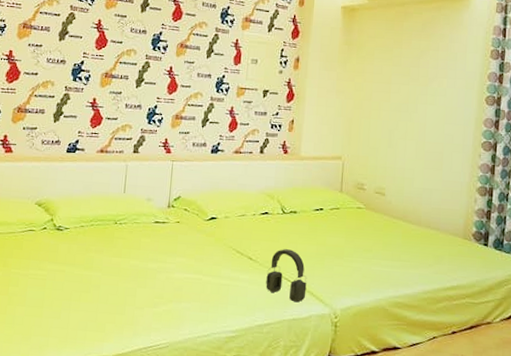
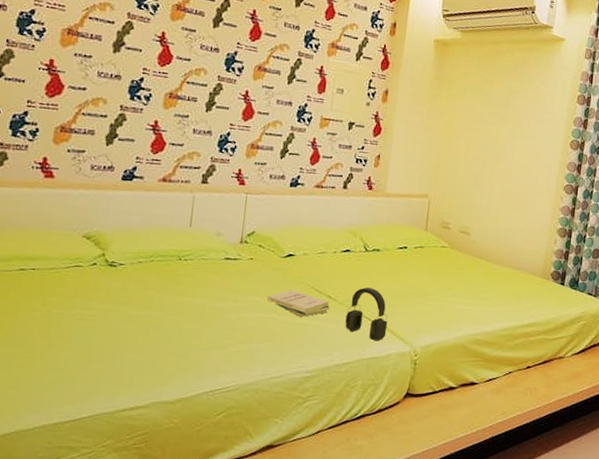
books: none [192,251,251,278] -> present [266,290,330,318]

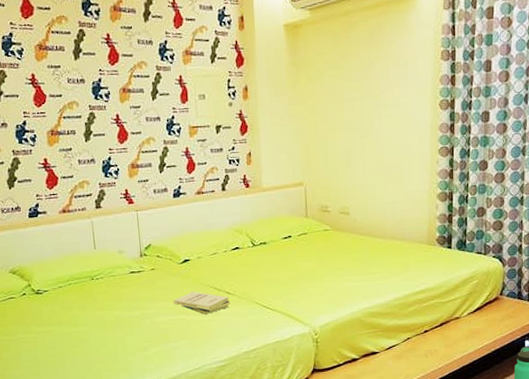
headphones: present [345,287,388,341] -> none [246,279,286,327]

